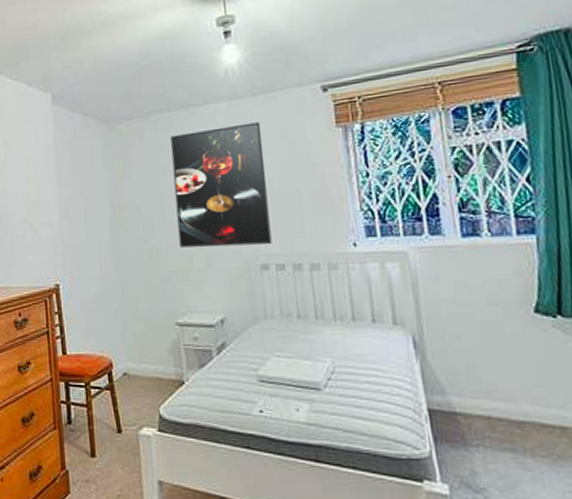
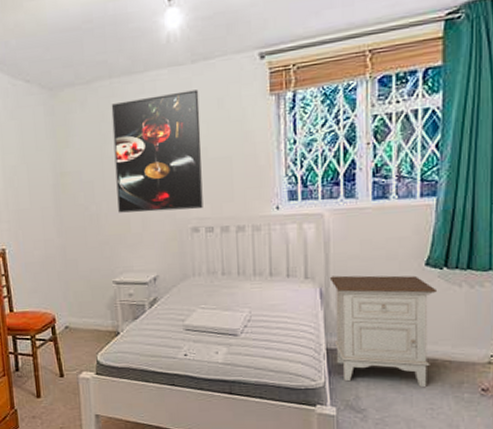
nightstand: none [422,322,560,464] -> present [329,275,438,388]

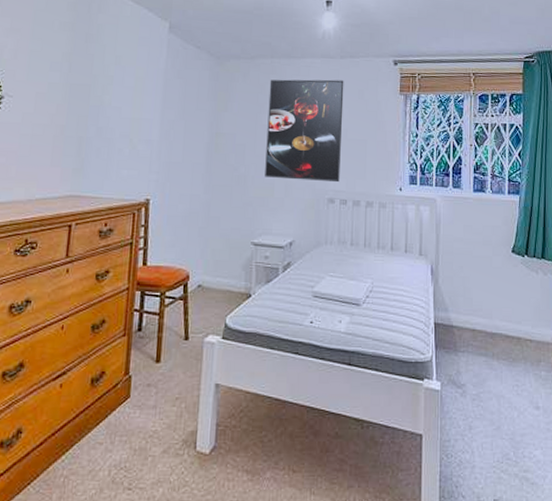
nightstand: present [329,275,438,388] -> none [439,255,521,365]

